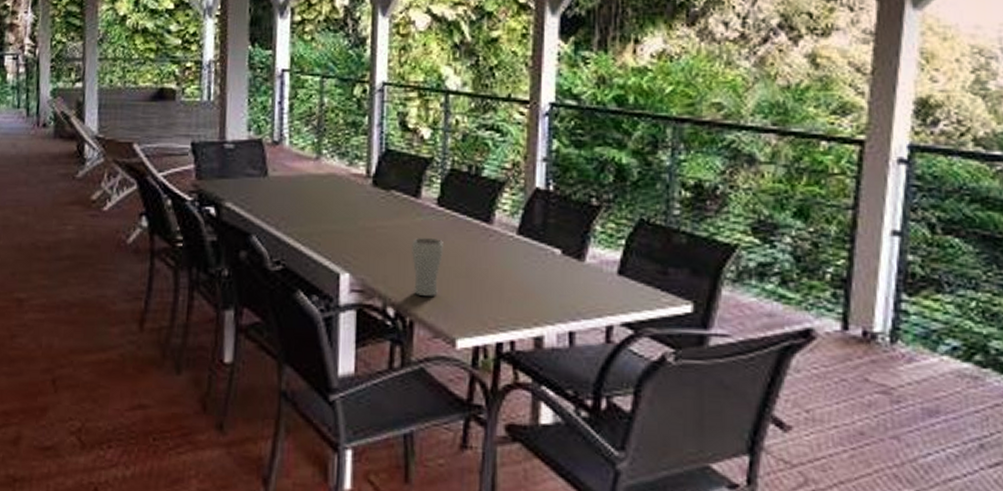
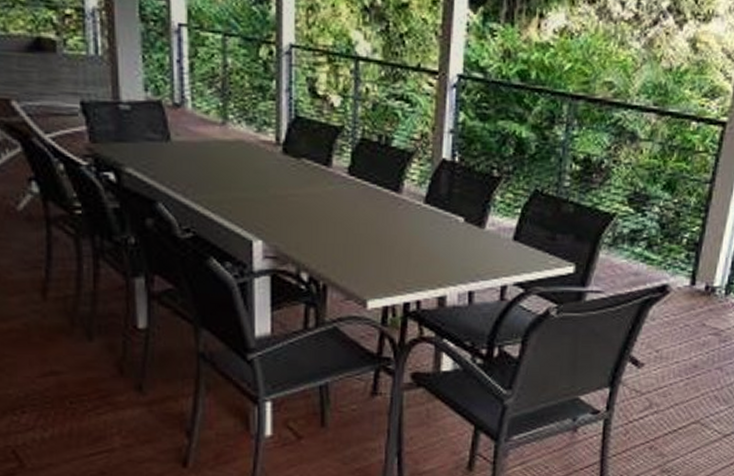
drinking glass: present [412,238,443,296] -> none [324,206,354,261]

